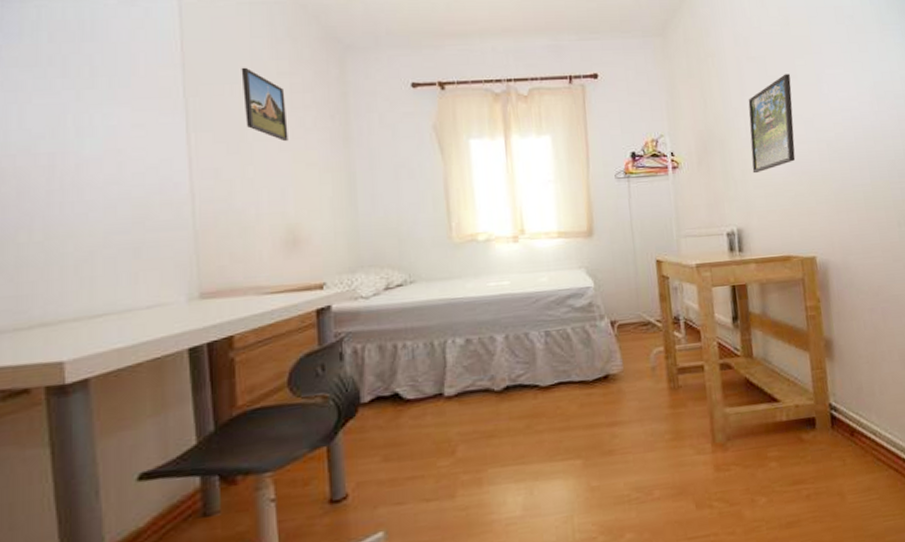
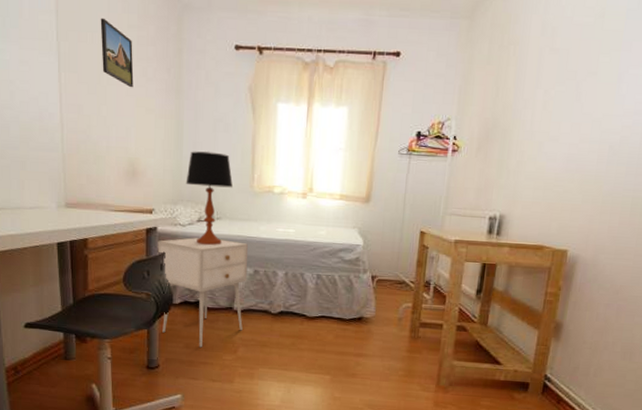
nightstand: none [333,307,459,457] -> present [157,238,248,348]
table lamp: none [365,203,426,318] -> present [186,151,233,245]
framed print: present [748,74,796,174] -> none [527,69,592,166]

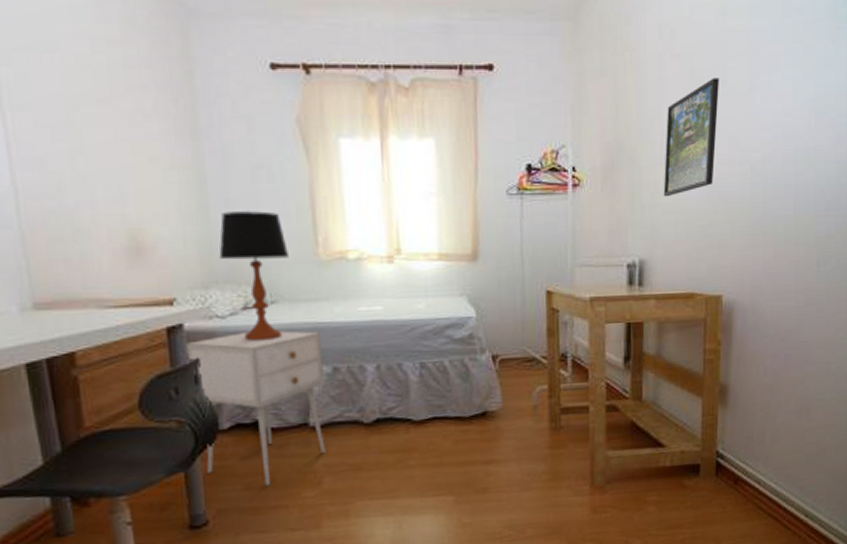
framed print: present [100,18,134,88] -> none [61,30,124,129]
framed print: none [527,69,592,166] -> present [663,77,720,197]

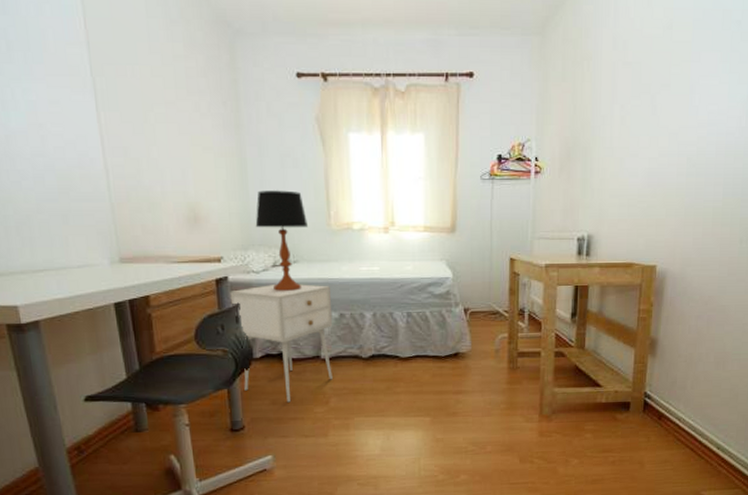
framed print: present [663,77,720,197] -> none [610,82,664,183]

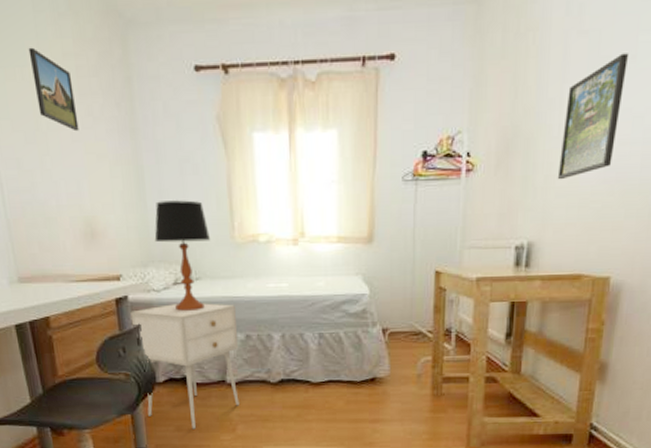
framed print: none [140,48,186,125] -> present [28,47,79,132]
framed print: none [610,82,664,183] -> present [557,53,629,180]

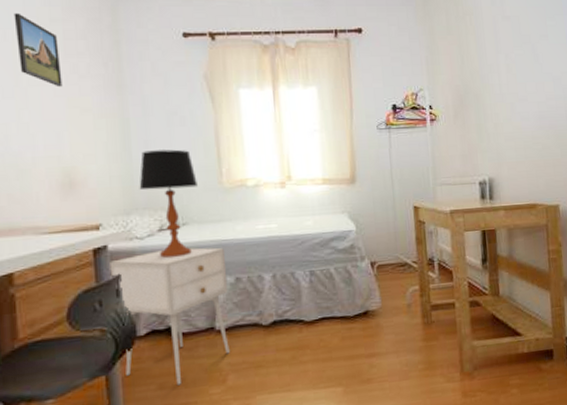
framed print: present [557,53,629,180] -> none [502,33,544,127]

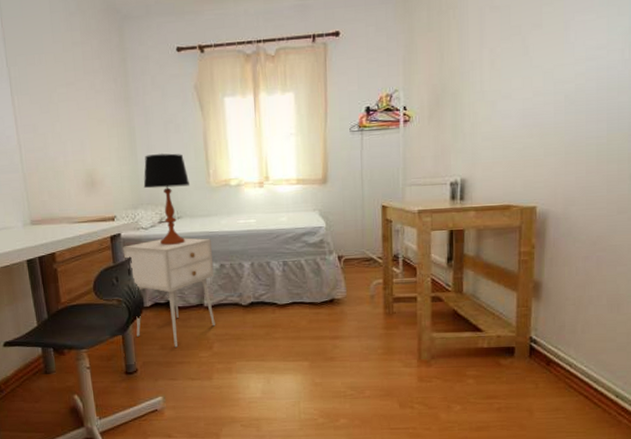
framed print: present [13,12,63,88] -> none [45,39,84,102]

